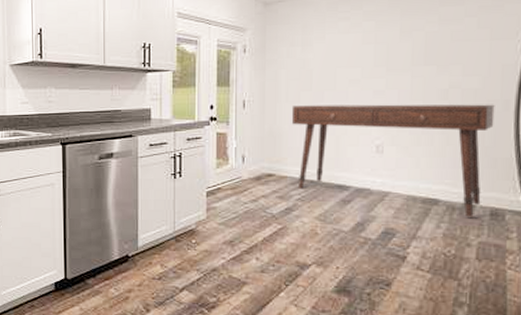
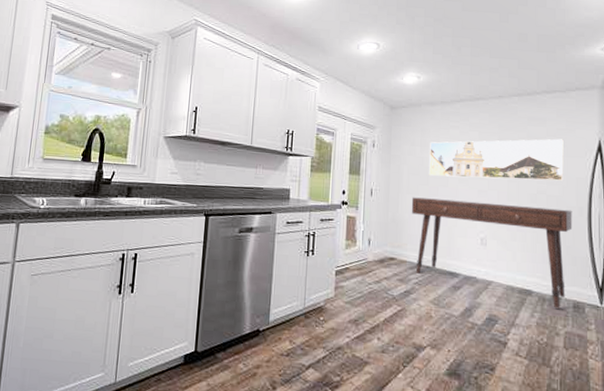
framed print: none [311,18,487,79] -> present [428,139,564,181]

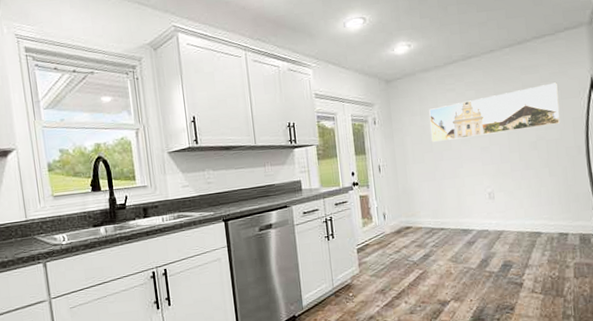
desk: present [411,197,573,309] -> none [418,150,573,244]

